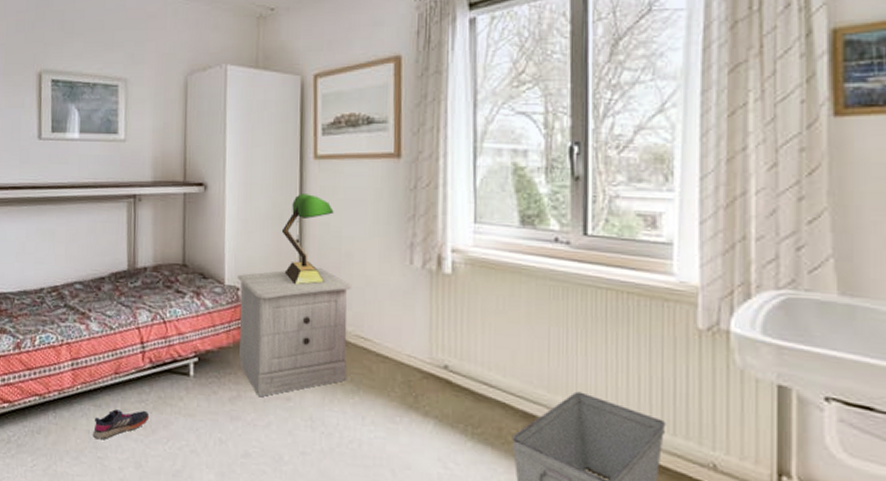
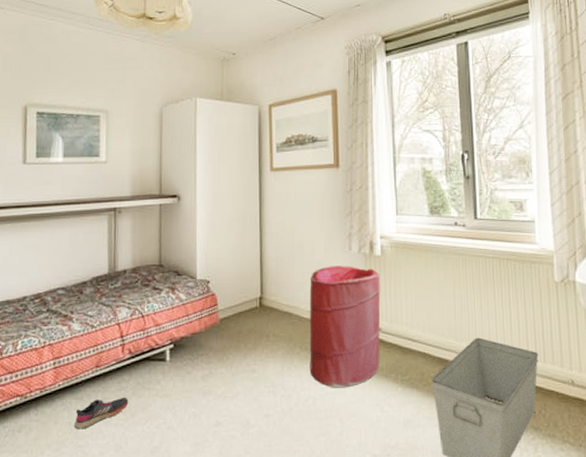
nightstand: present [236,268,351,397] -> none [207,259,303,372]
table lamp: present [281,194,334,286] -> none [245,199,288,275]
laundry hamper: none [356,282,449,433] -> present [310,266,381,388]

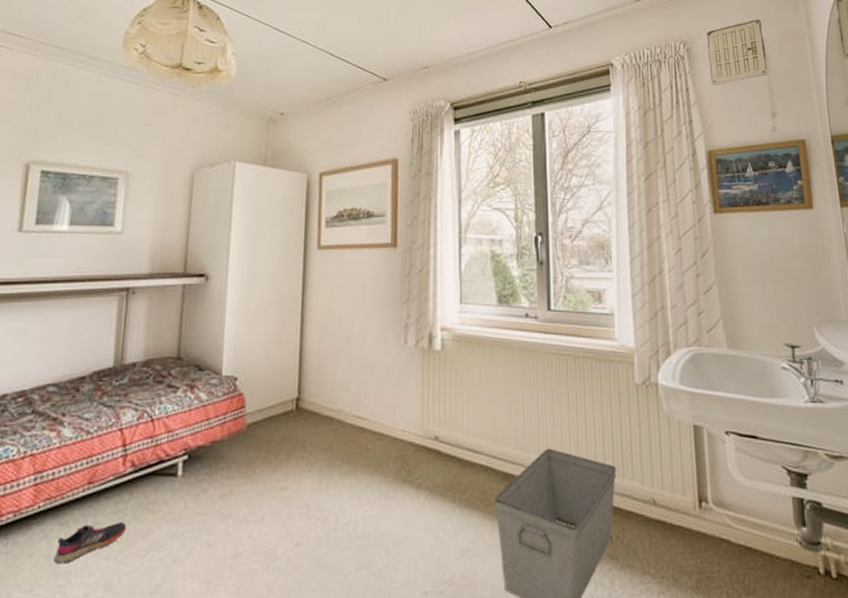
laundry hamper: present [310,266,381,388] -> none [352,362,439,510]

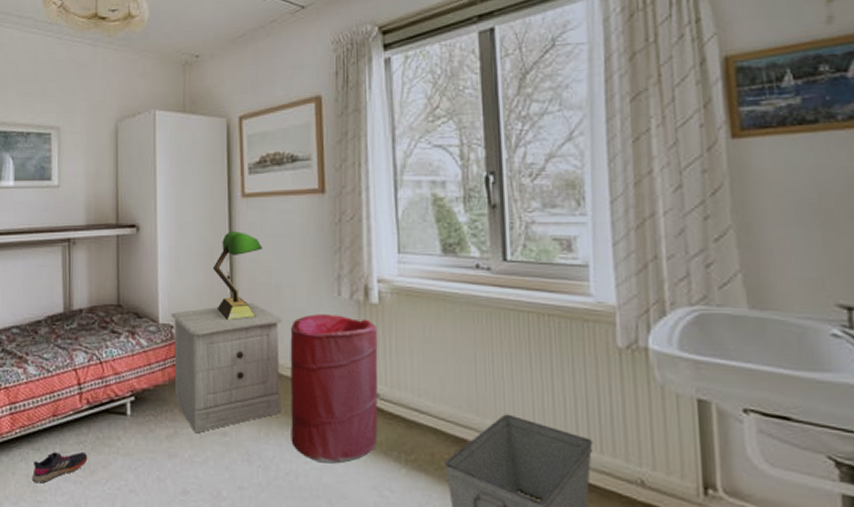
nightstand: none [234,353,350,490] -> present [170,303,282,434]
table lamp: none [283,282,335,371] -> present [212,231,263,321]
laundry hamper: none [352,362,439,510] -> present [290,314,378,464]

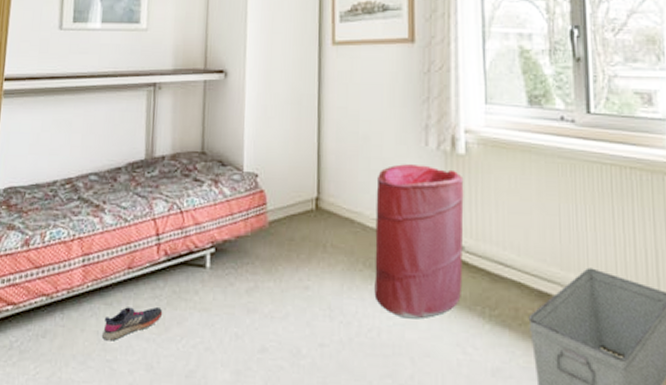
nightstand: present [170,303,282,434] -> none [255,152,369,287]
table lamp: present [212,231,263,321] -> none [300,79,351,170]

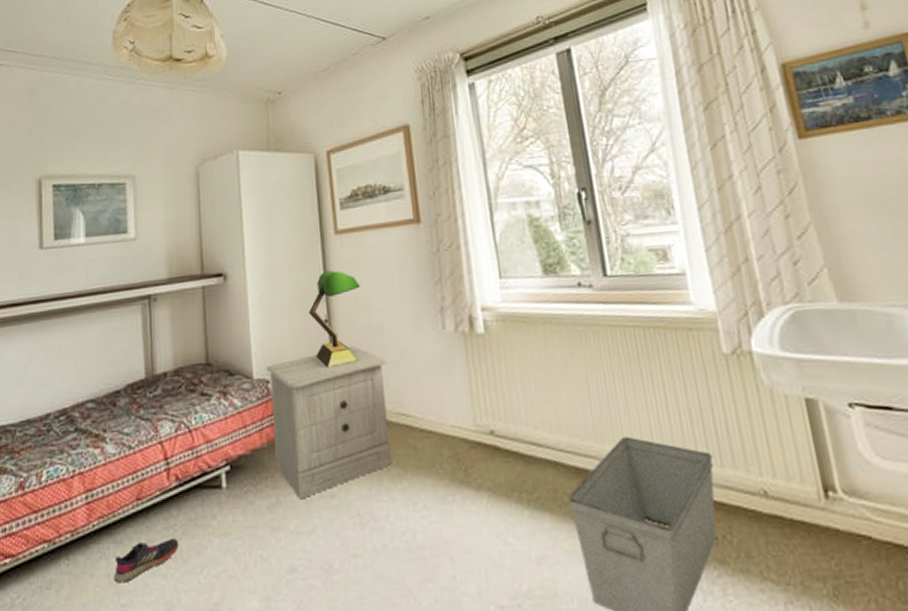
nightstand: none [255,152,369,287] -> present [265,346,391,500]
table lamp: none [300,79,351,170] -> present [308,270,360,369]
laundry hamper: present [374,164,464,319] -> none [395,349,497,515]

